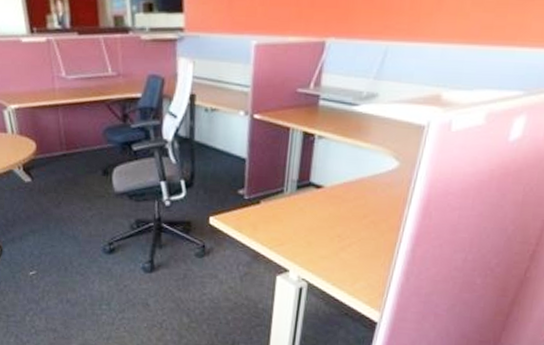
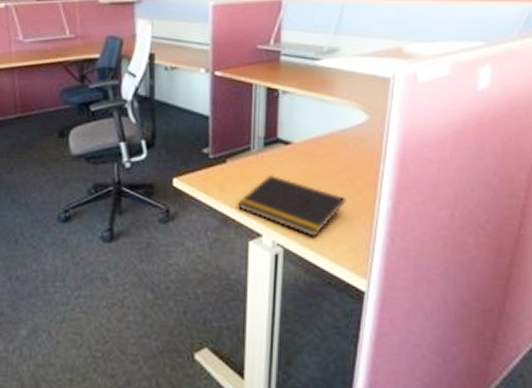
notepad: none [267,216,369,274] -> present [236,175,346,237]

